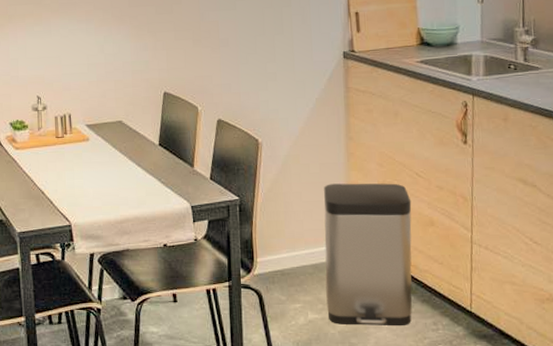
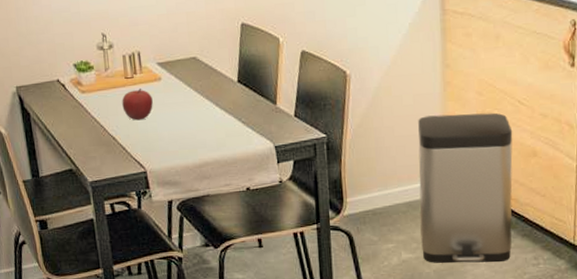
fruit: none [52,148,80,177] -> present [122,89,153,121]

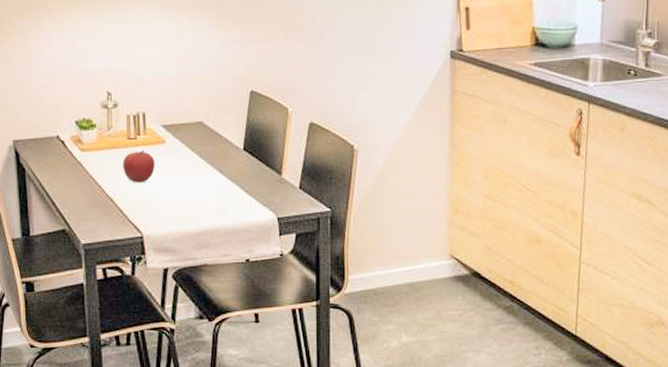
pedal bin: present [418,112,513,263] -> none [422,195,518,349]

